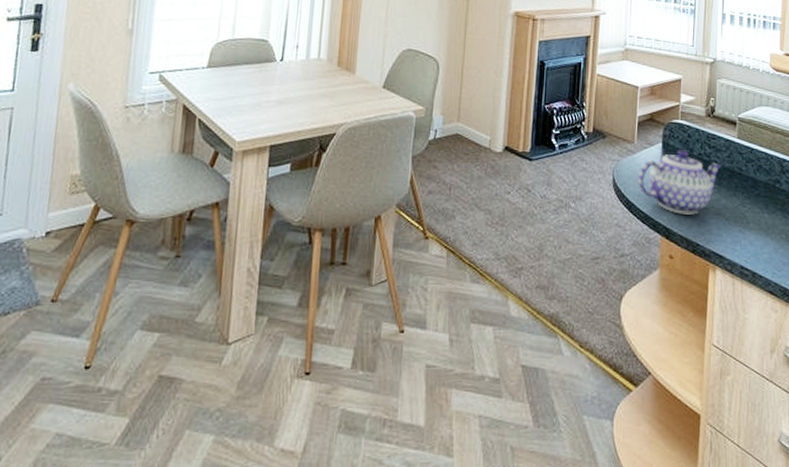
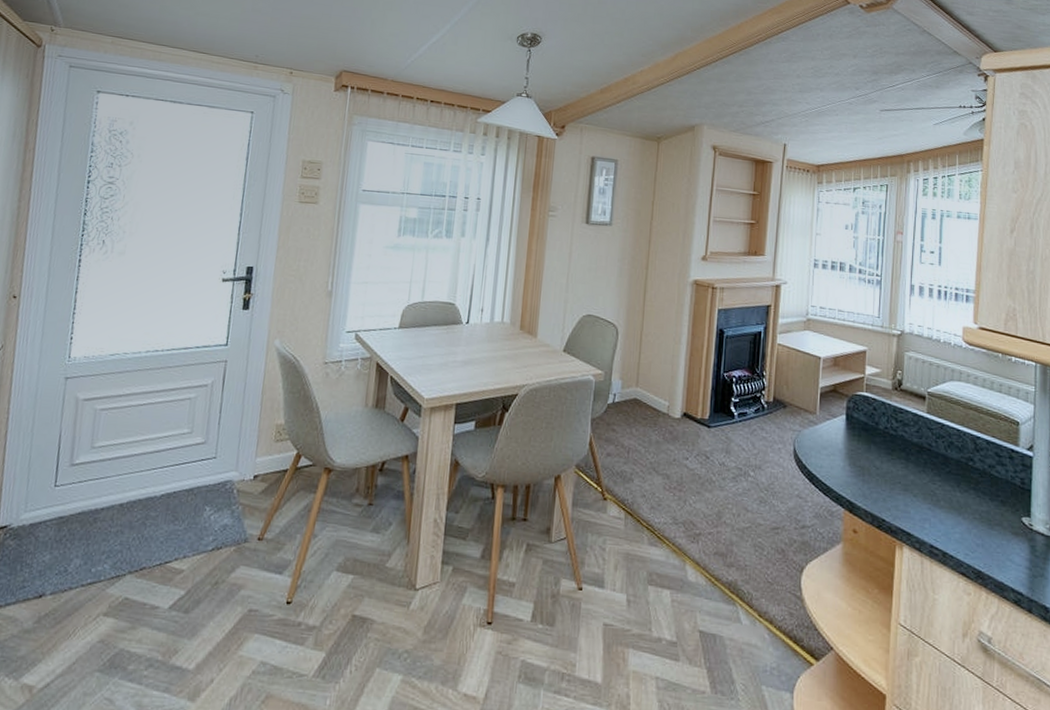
teapot: present [637,150,722,215] -> none [819,423,910,490]

